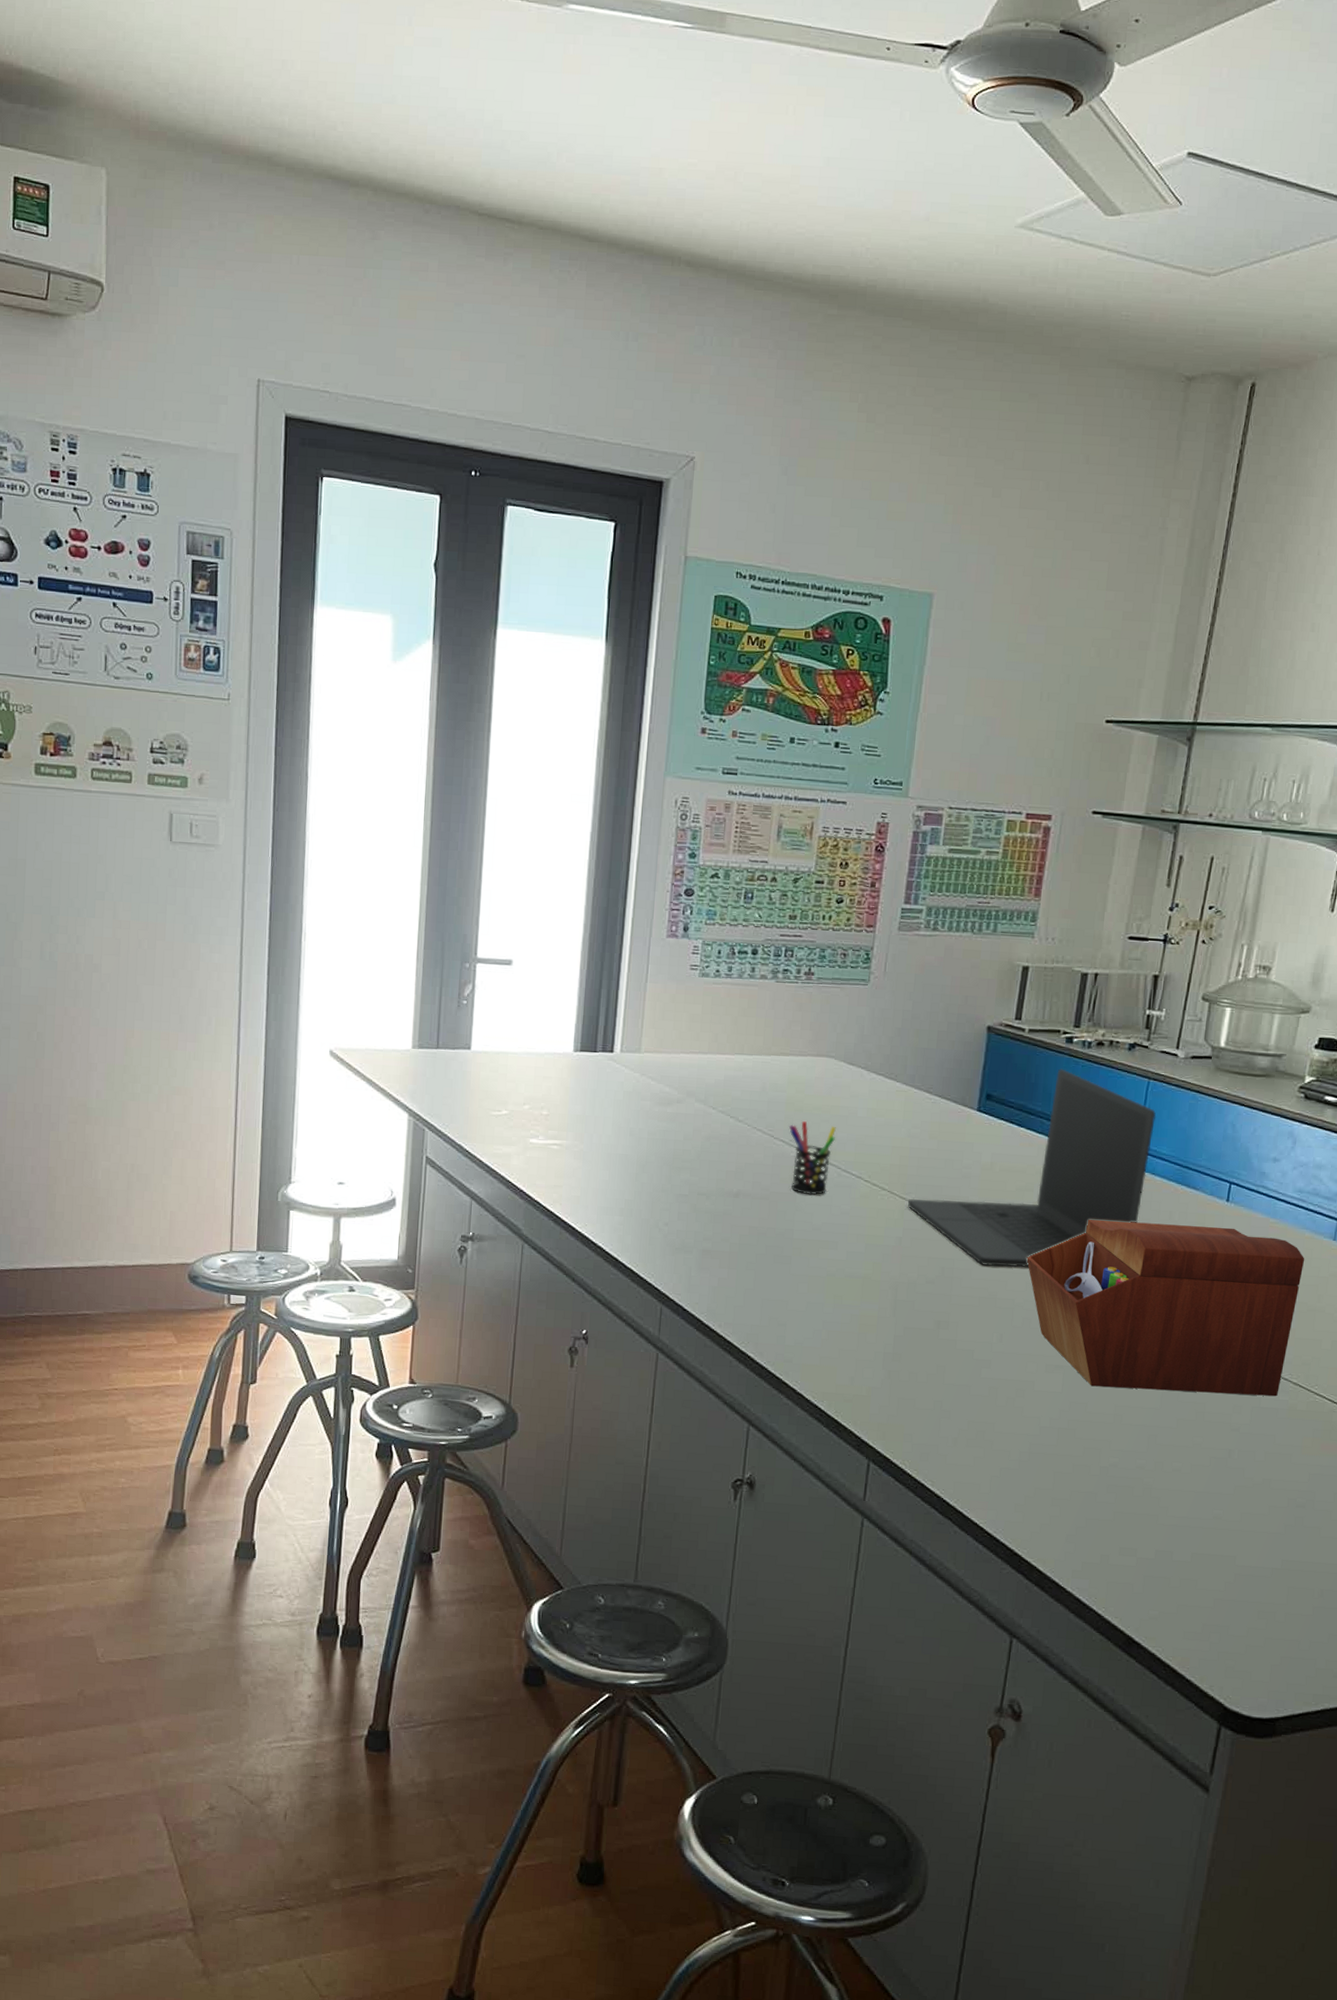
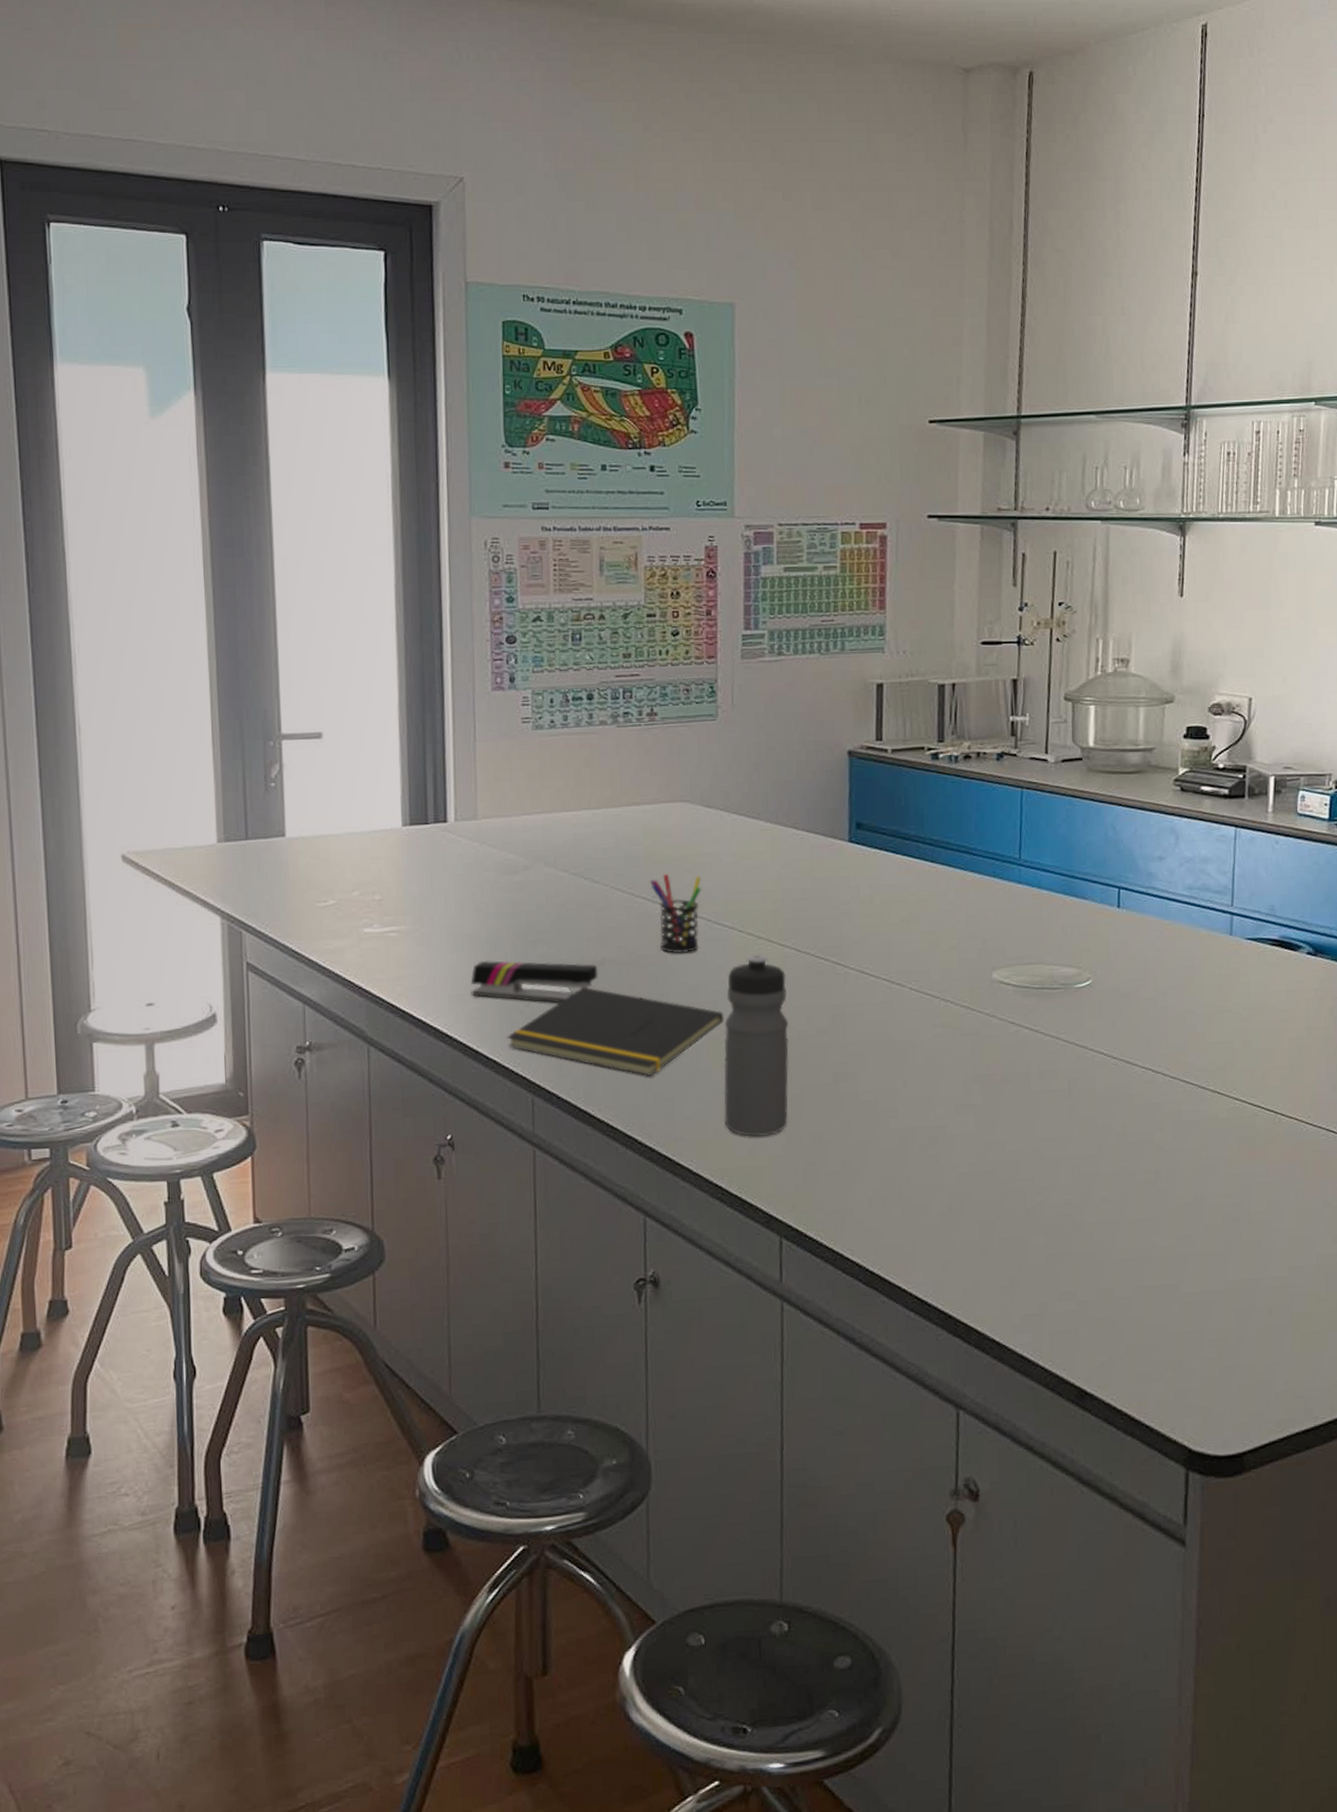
stapler: none [617,1179,733,1226] -> present [470,960,598,1004]
notepad: none [645,1214,843,1301] -> present [507,987,725,1076]
water bottle: none [830,1204,903,1369] -> present [723,954,789,1137]
laptop: present [907,1068,1157,1267] -> none [787,787,1035,1007]
sewing box: present [1026,1219,1305,1397] -> none [920,935,1205,1123]

